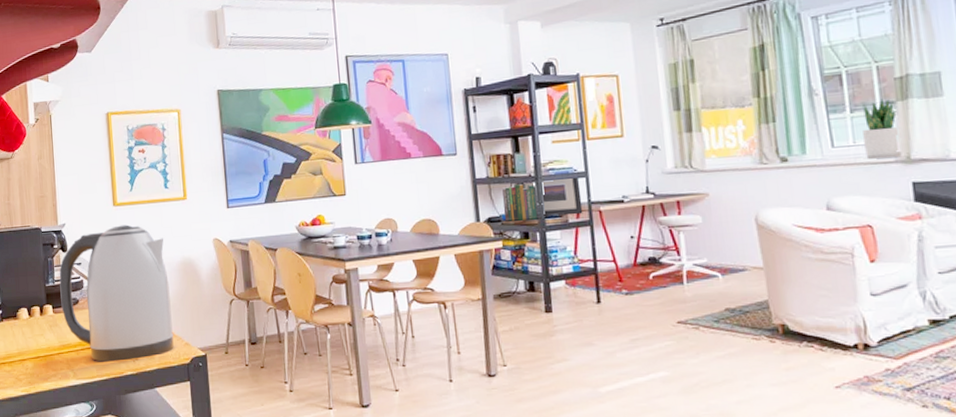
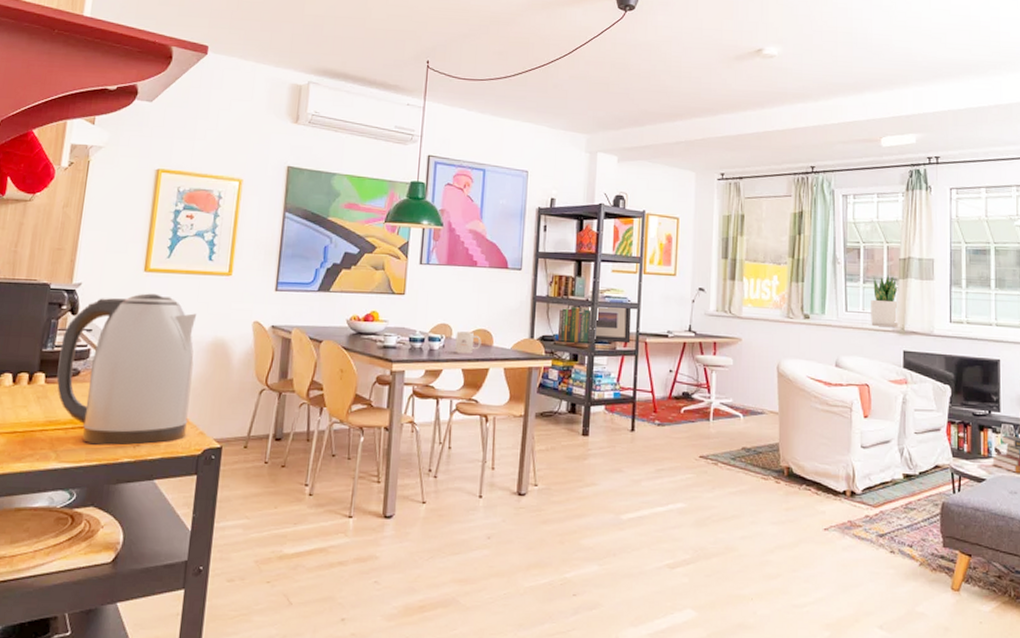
mug: none [401,223,428,246] -> present [455,331,481,354]

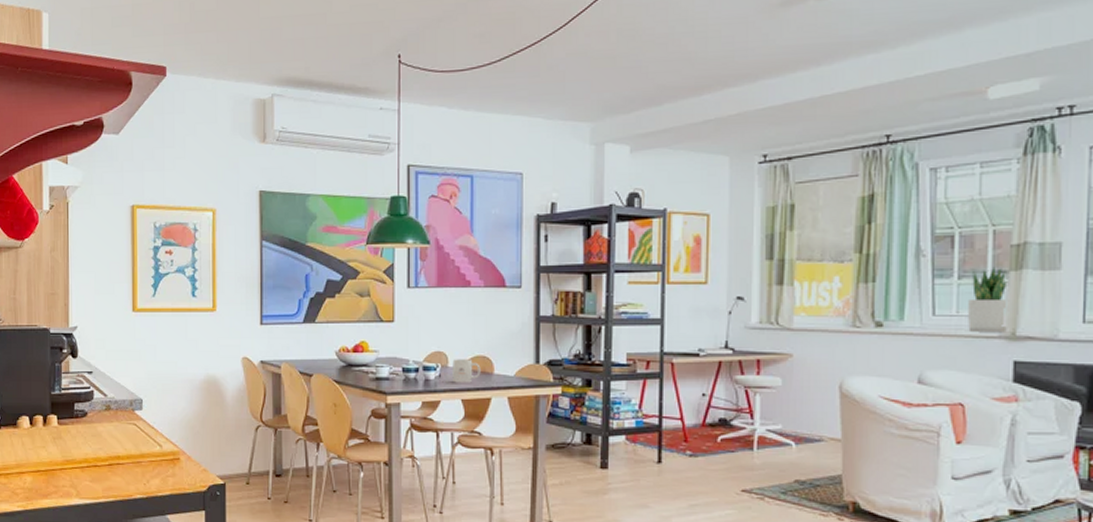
kettle: present [56,293,196,446] -> none [67,333,191,483]
books: present [557,306,592,343] -> none [566,325,607,366]
picture frame: present [575,300,632,344] -> none [585,316,654,365]

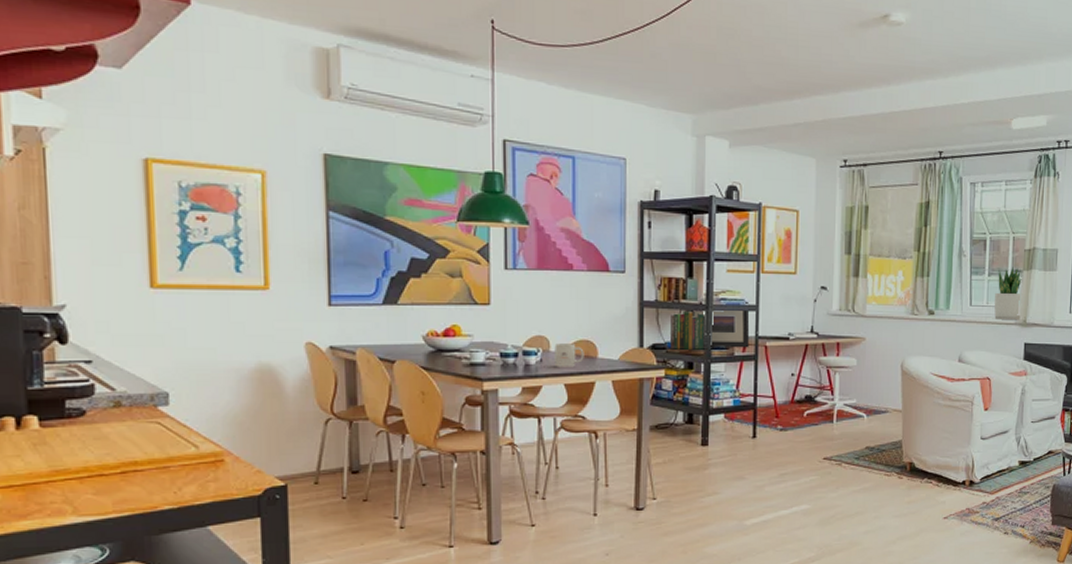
books: none [566,325,607,366] -> present [669,310,708,350]
picture frame: none [585,316,654,365] -> present [687,302,750,348]

